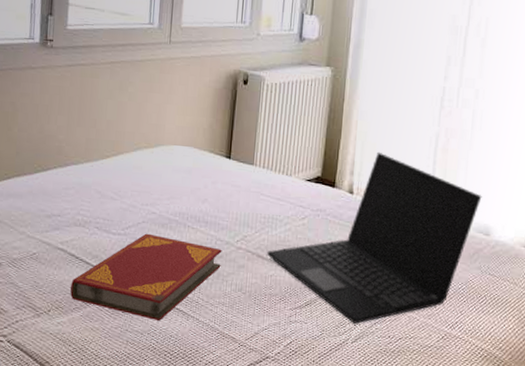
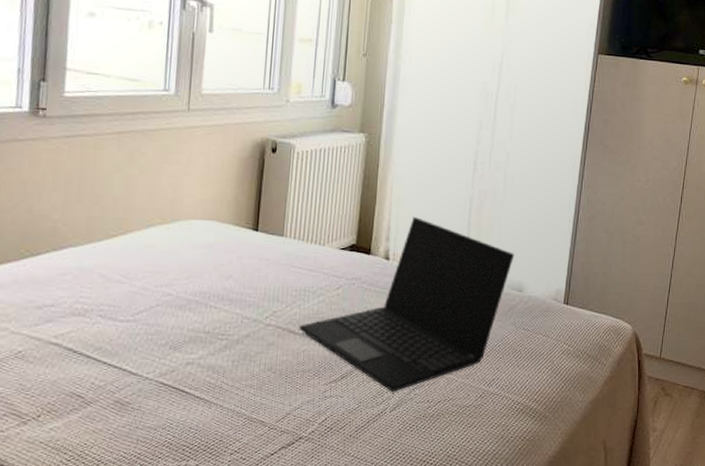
hardback book: present [70,233,222,321] -> none [66,317,249,412]

